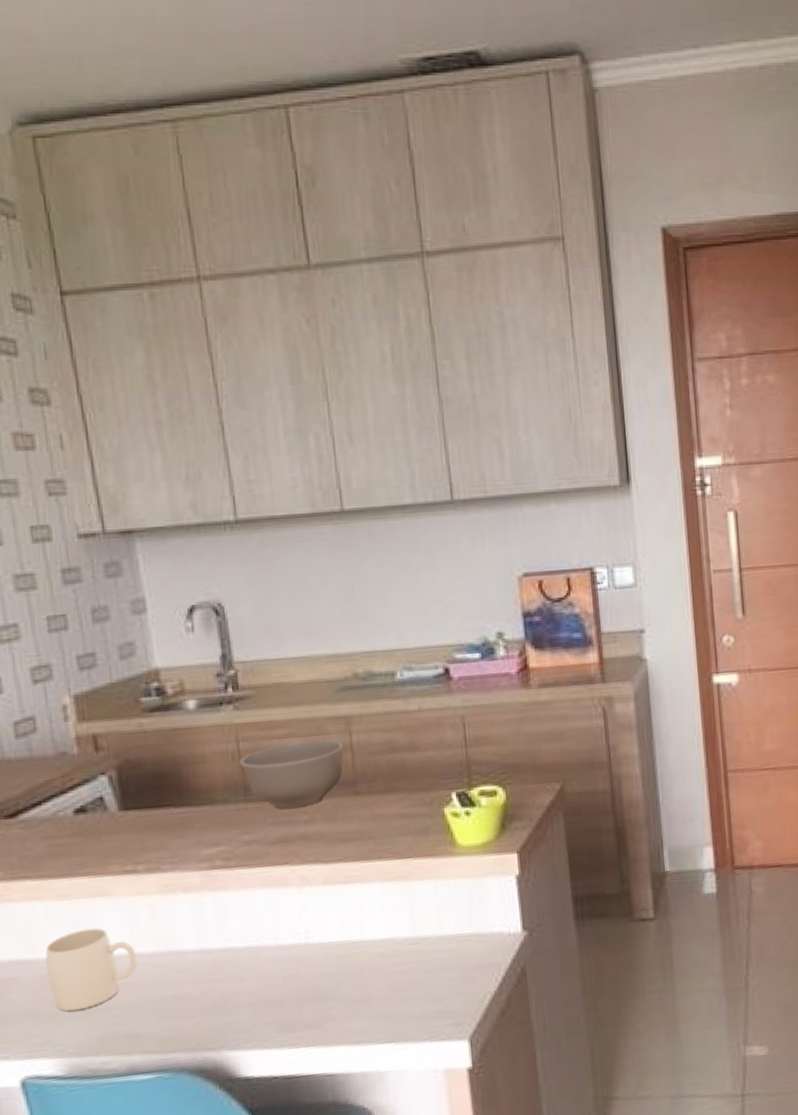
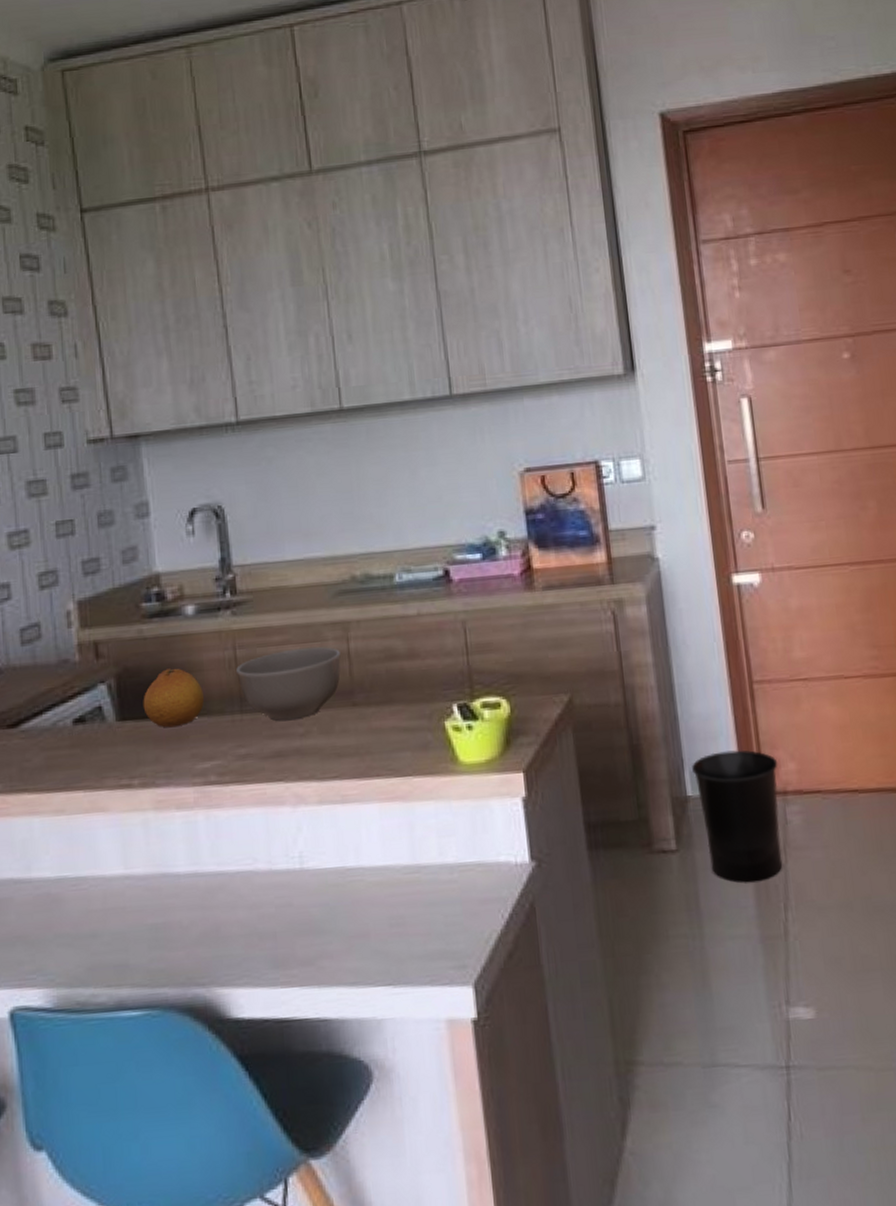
mug: present [45,927,137,1012] -> none [39,846,129,937]
fruit: none [145,760,209,817] -> present [143,668,205,728]
waste bin: none [670,831,747,945] -> present [691,750,783,883]

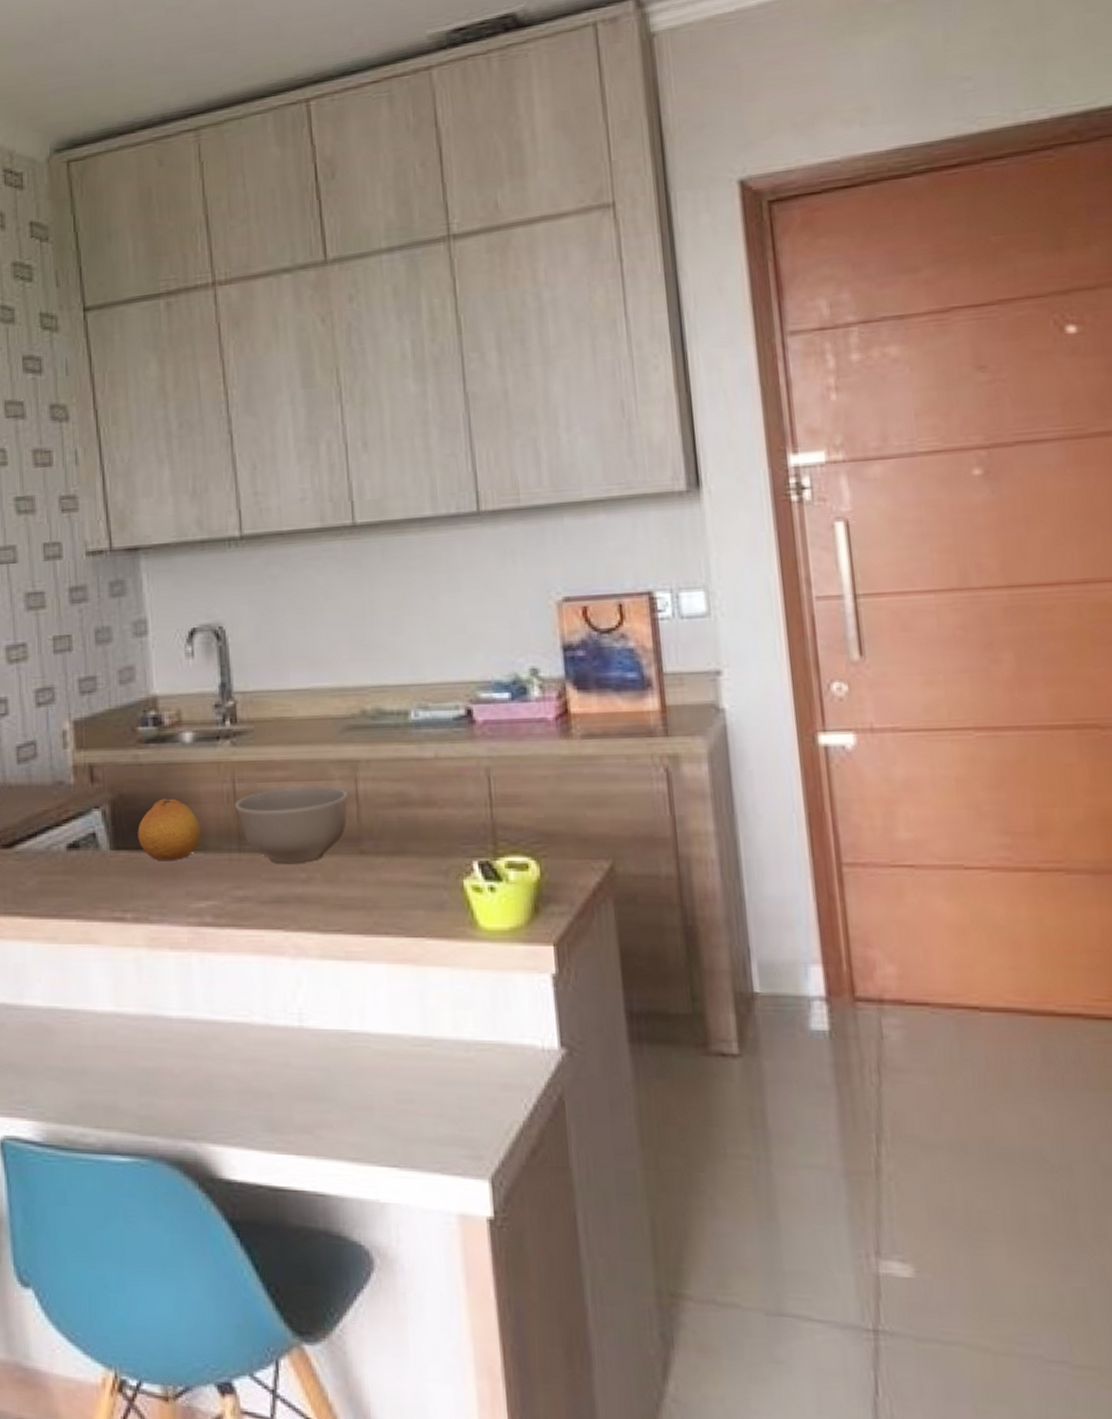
waste bin: present [691,750,783,883] -> none [760,944,876,1104]

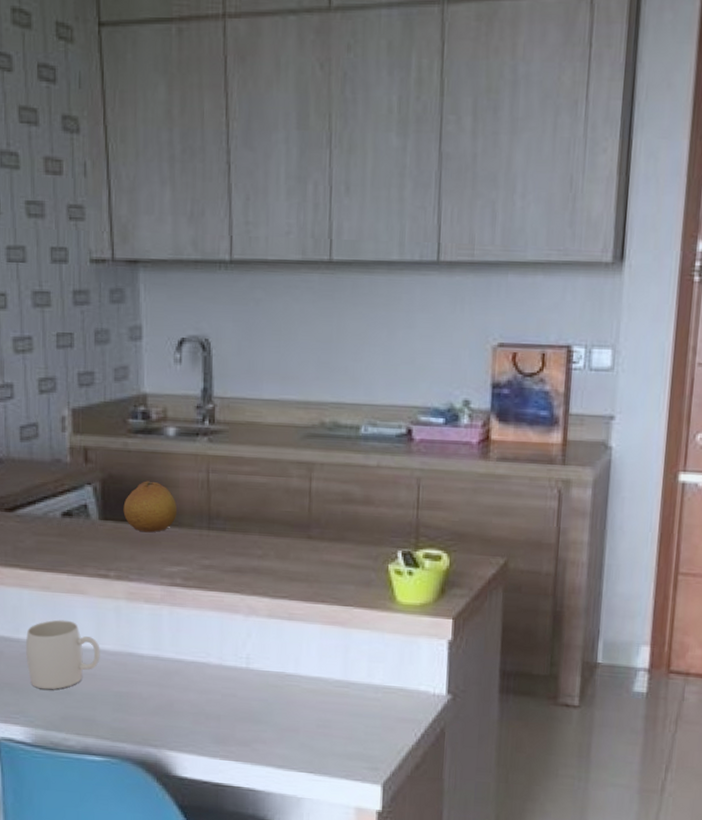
mug: none [31,978,120,1070] -> present [26,619,100,690]
bowl: present [235,786,348,865] -> none [208,480,303,543]

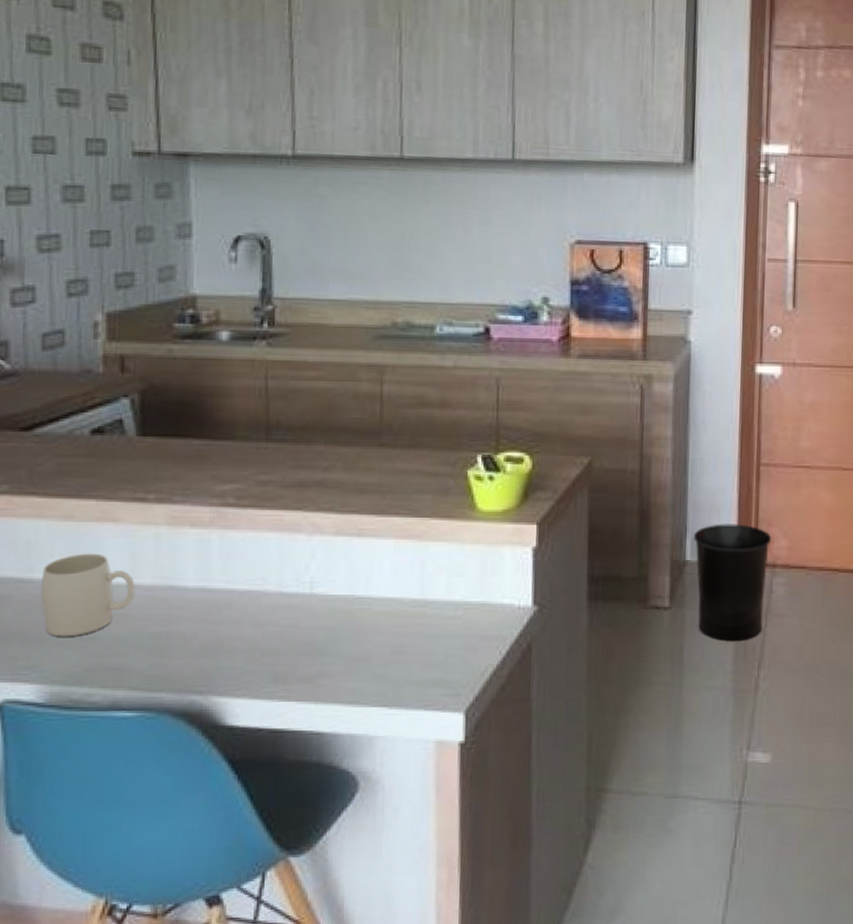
fruit: present [123,481,178,533] -> none [166,390,231,448]
waste bin: none [605,629,687,743] -> present [693,524,772,642]

